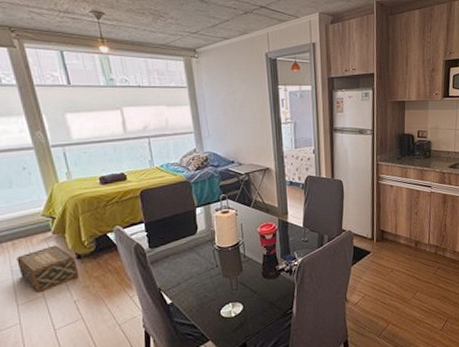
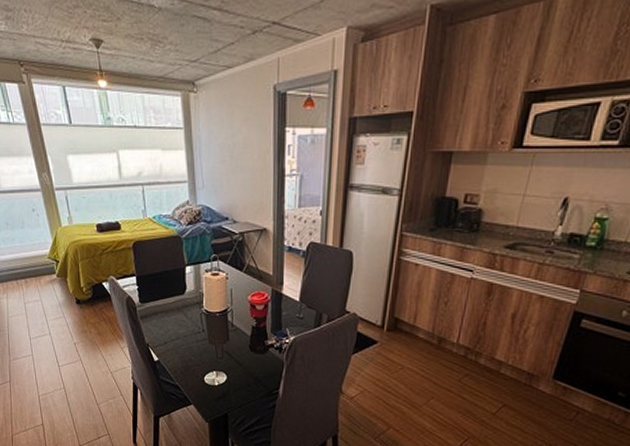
woven basket: present [17,245,79,292] -> none [29,288,79,330]

